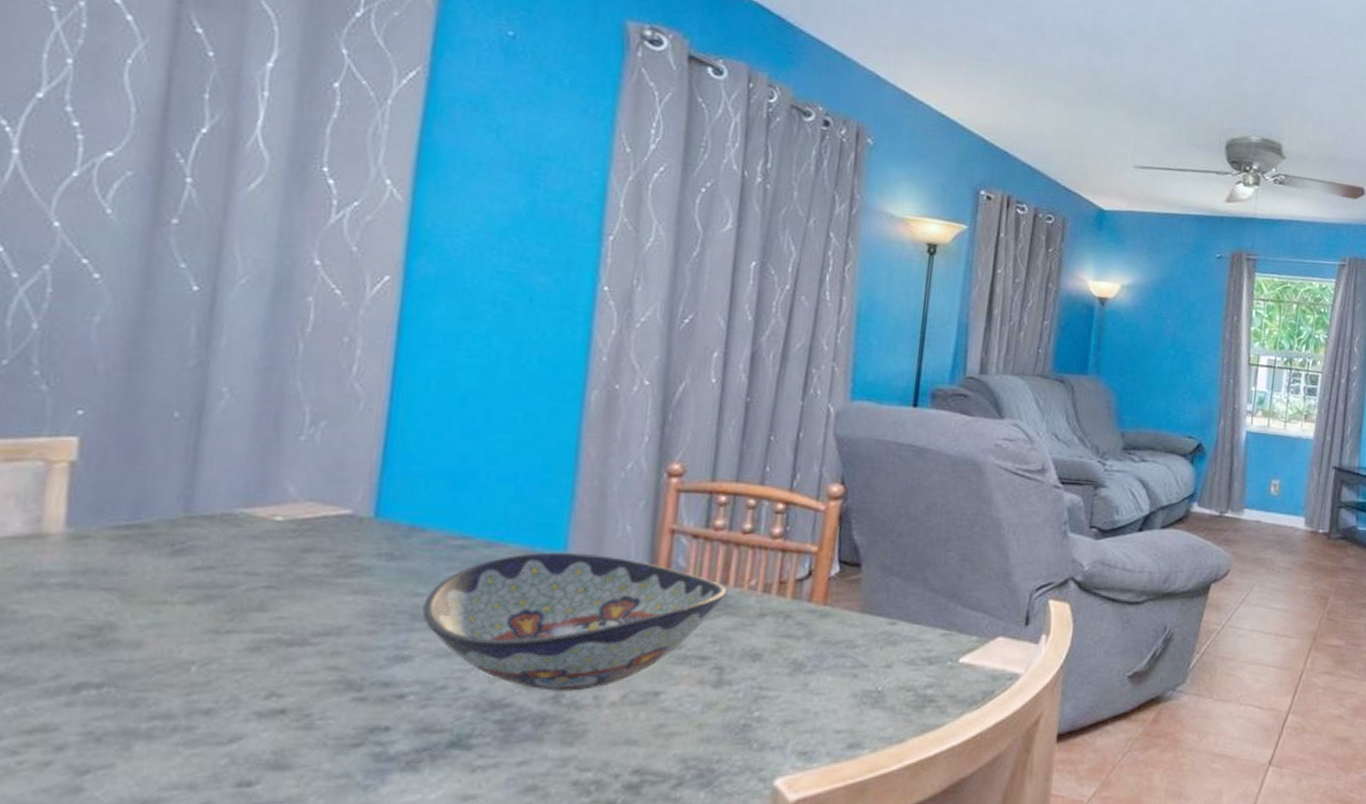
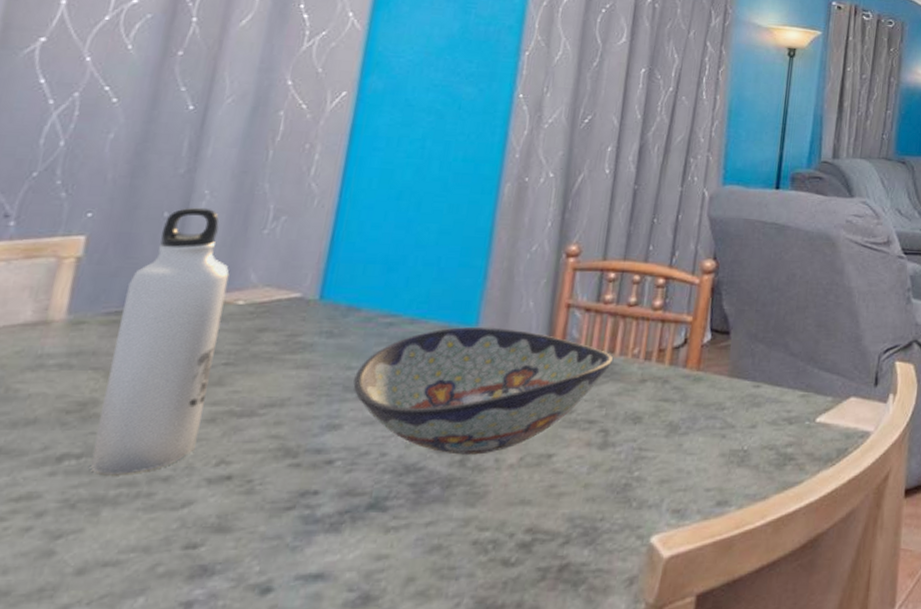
water bottle: none [114,407,262,706] -> present [91,207,230,474]

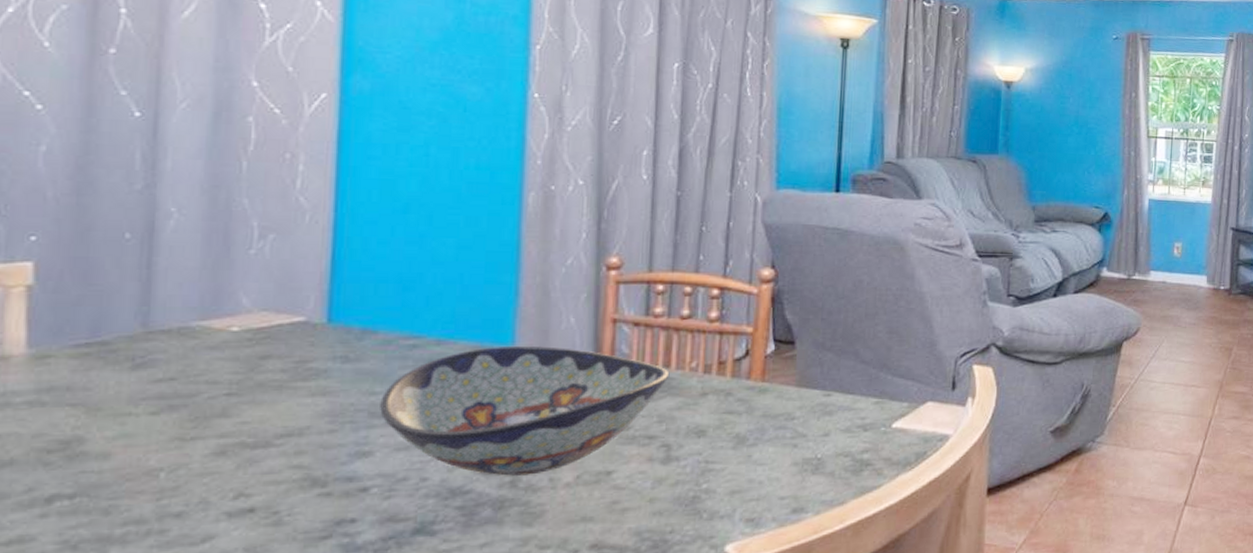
water bottle: present [91,207,230,474] -> none [87,227,217,514]

